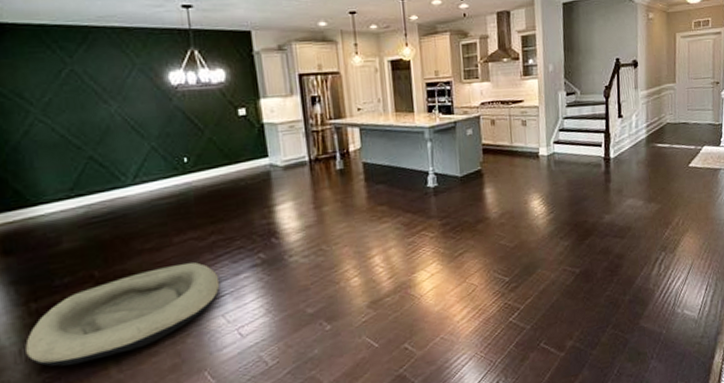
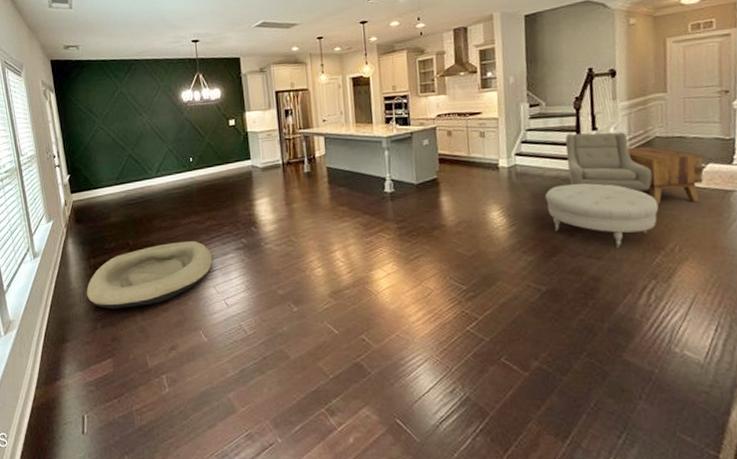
ottoman: none [579,167,668,227] -> present [545,183,659,249]
armchair: none [597,119,664,174] -> present [565,132,652,192]
side table: none [645,132,700,185] -> present [626,147,704,205]

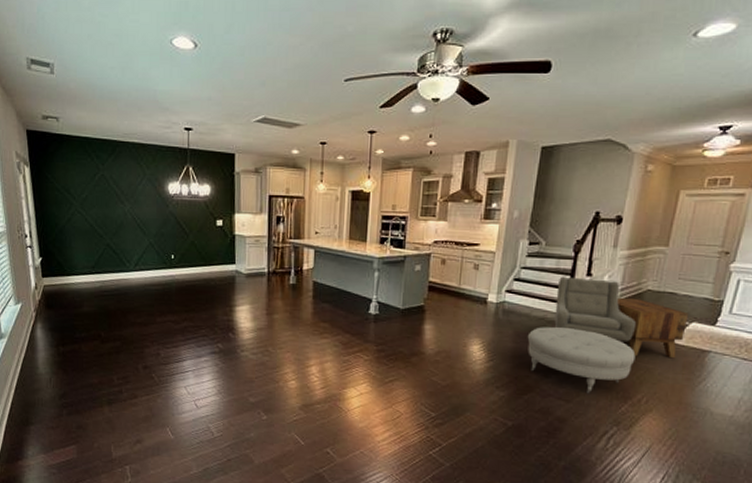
dog bed: present [87,241,213,310] -> none [54,339,186,399]

